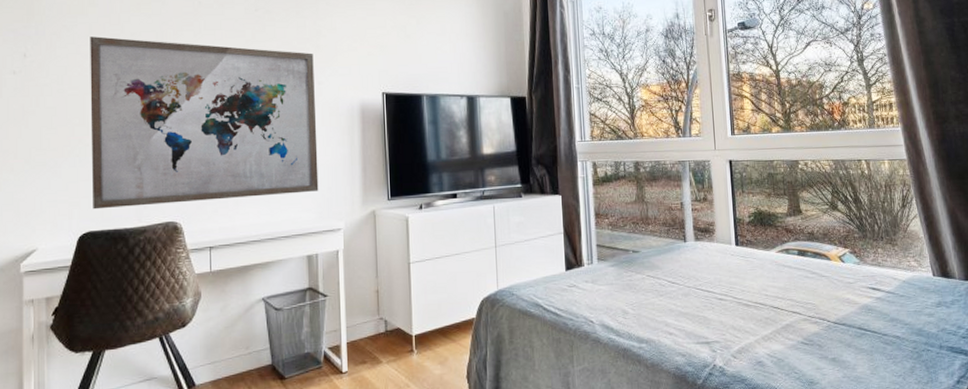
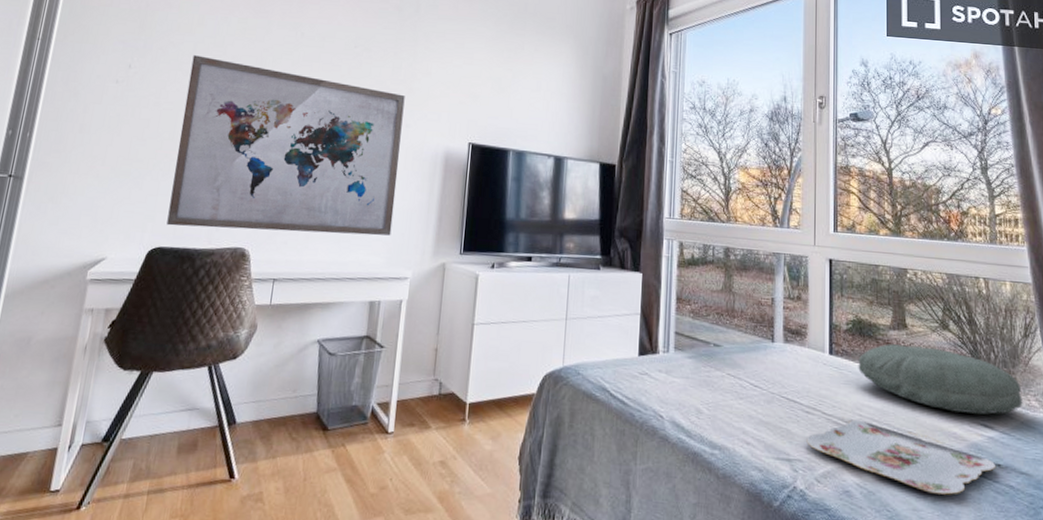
serving tray: none [721,299,885,353] -> present [806,419,997,495]
pillow: none [761,227,904,281] -> present [858,344,1023,415]

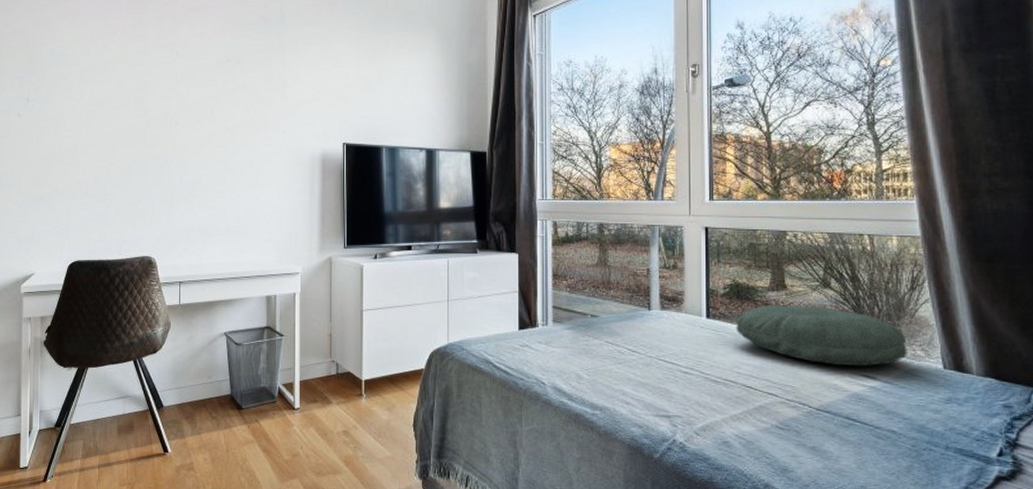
wall art: present [166,55,405,236] -> none [80,84,280,241]
serving tray: present [806,419,997,495] -> none [685,377,878,442]

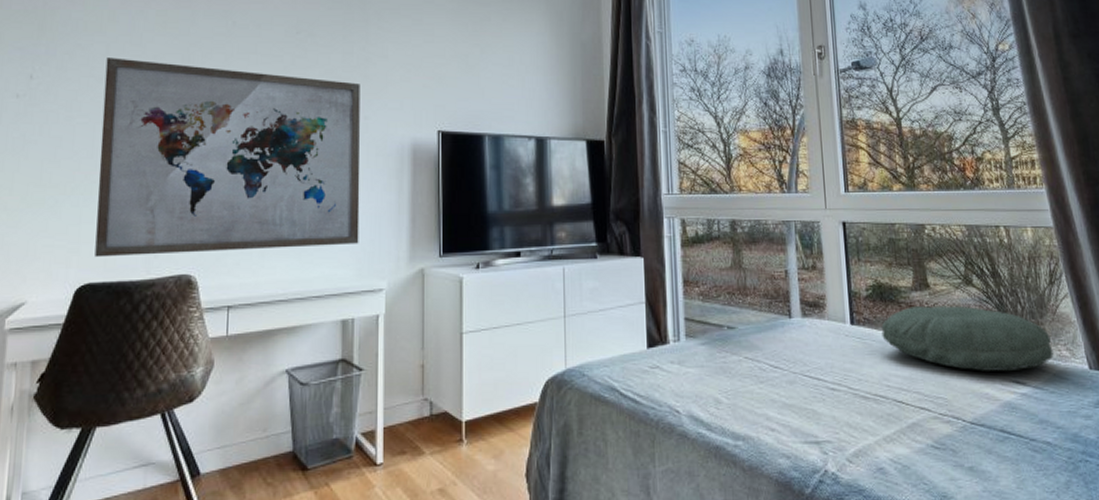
wall art: none [80,84,280,241] -> present [95,58,360,258]

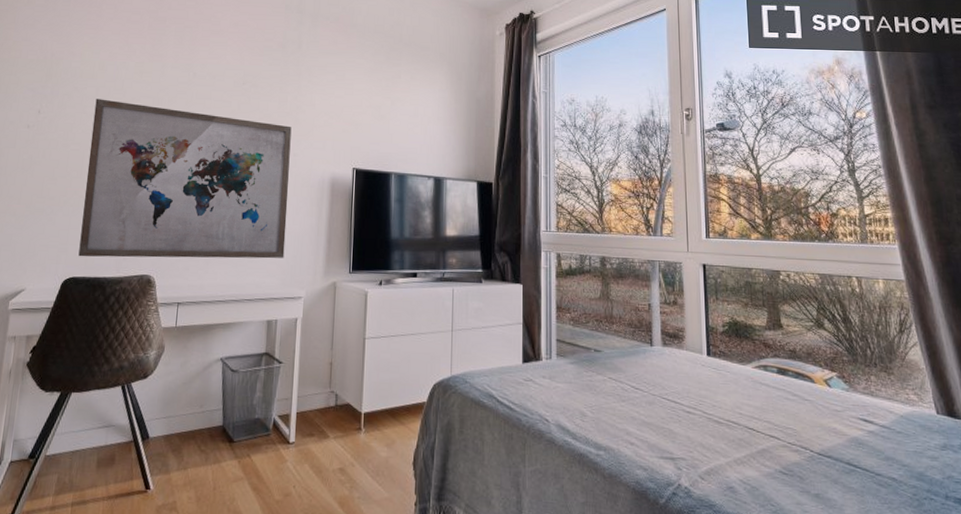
pillow: present [881,305,1054,372] -> none [735,344,901,410]

